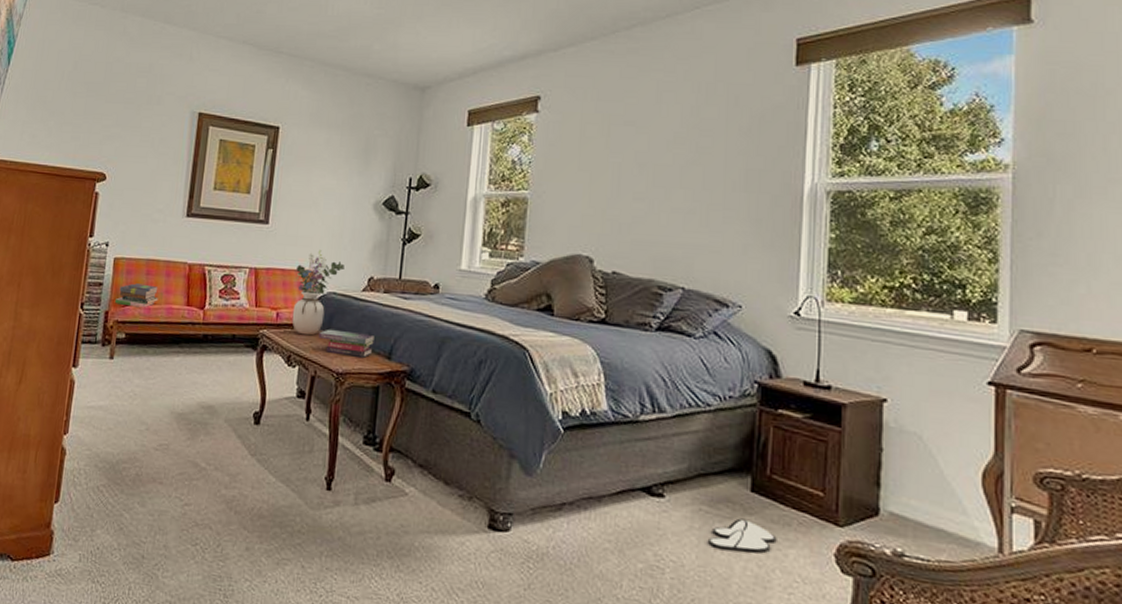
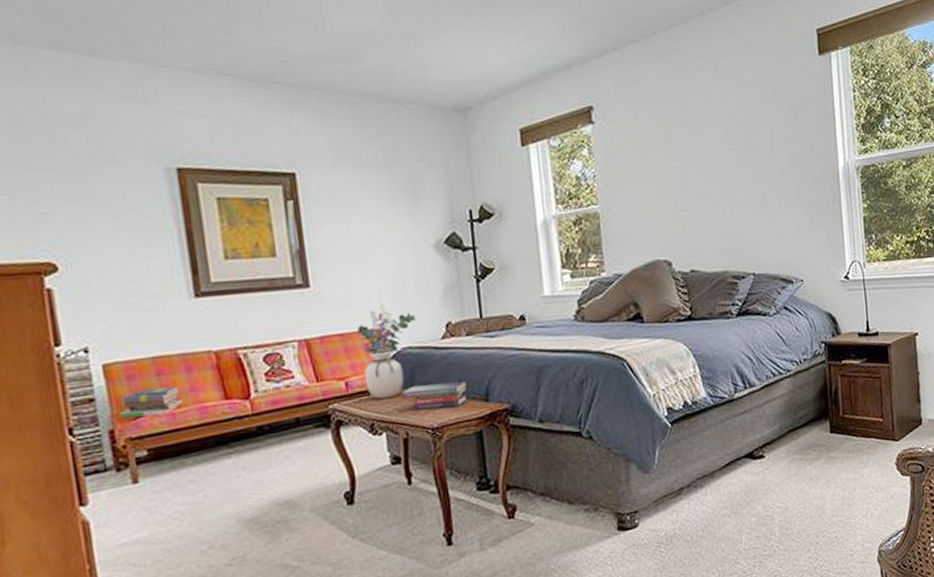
slippers: present [708,518,777,554] -> none [804,456,854,486]

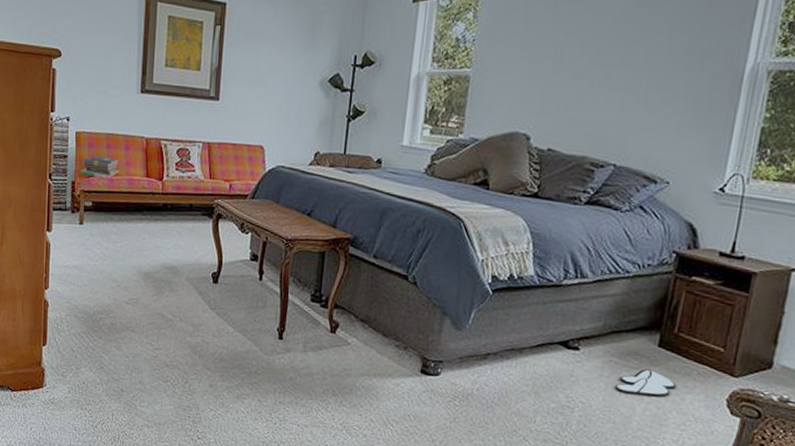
bouquet: present [357,305,415,399] -> none [244,126,292,206]
books: present [401,380,467,411] -> none [269,199,321,226]
slippers: none [804,456,854,486] -> present [615,368,677,398]

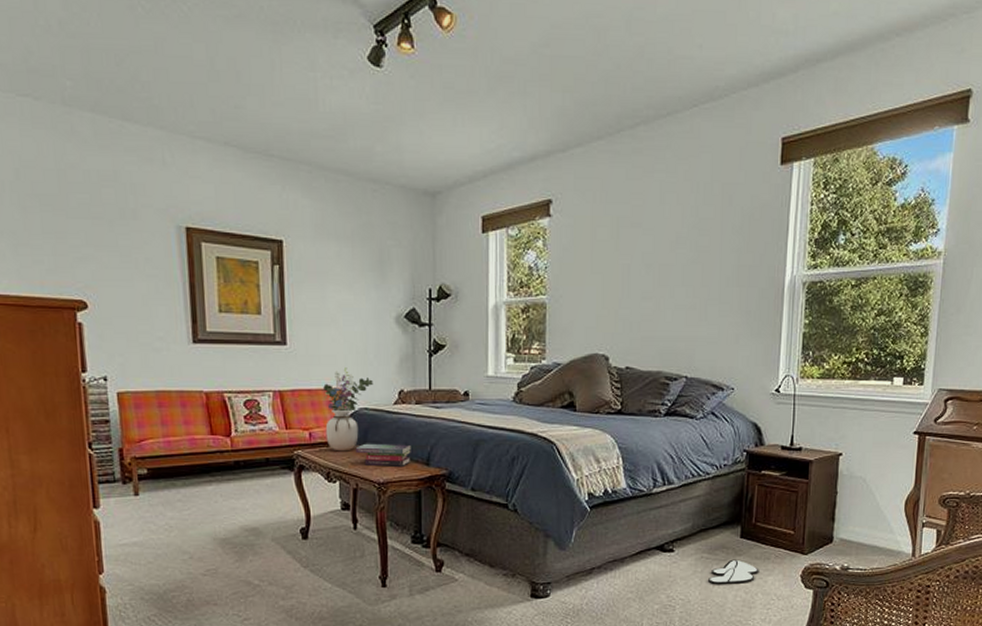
books: present [80,156,120,179] -> none [128,417,178,442]
bouquet: none [244,126,292,206] -> present [323,367,373,452]
books: none [269,199,321,226] -> present [355,443,411,467]

